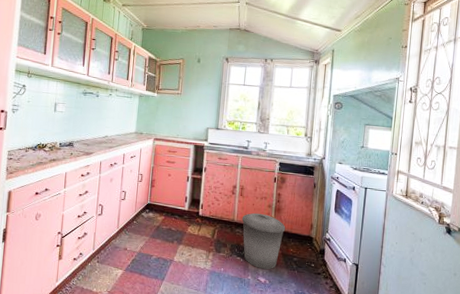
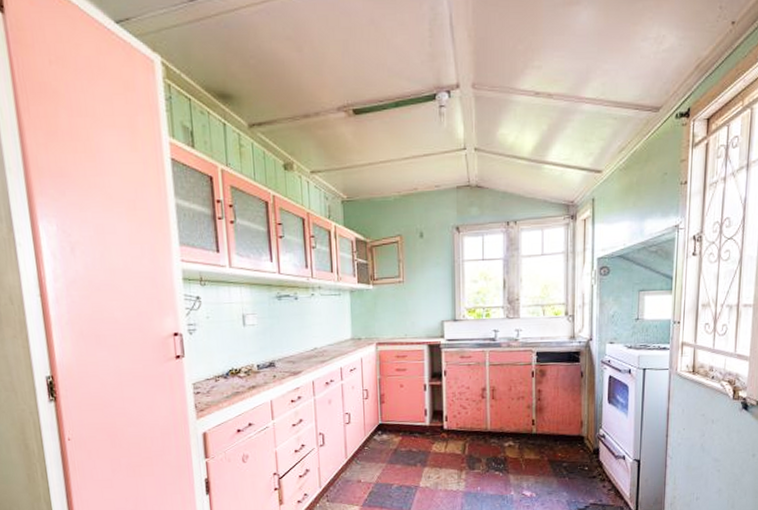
trash can: present [242,212,286,270] -> none [496,416,551,482]

